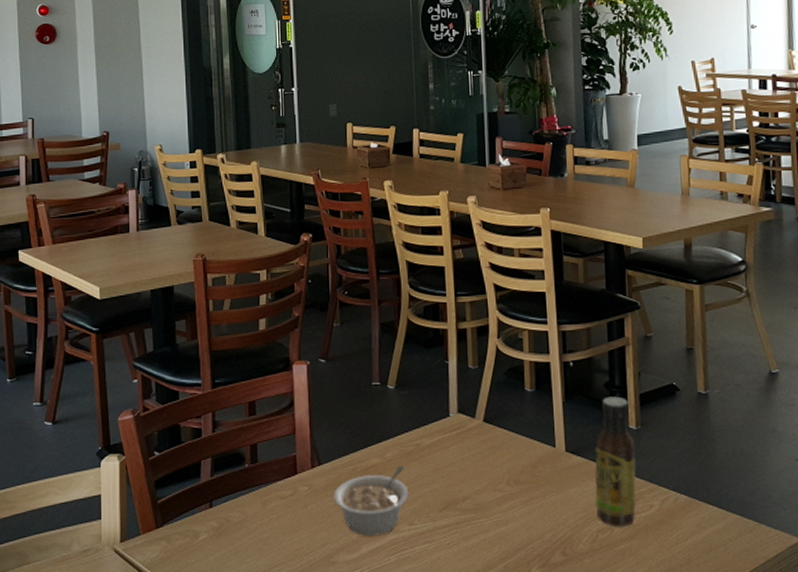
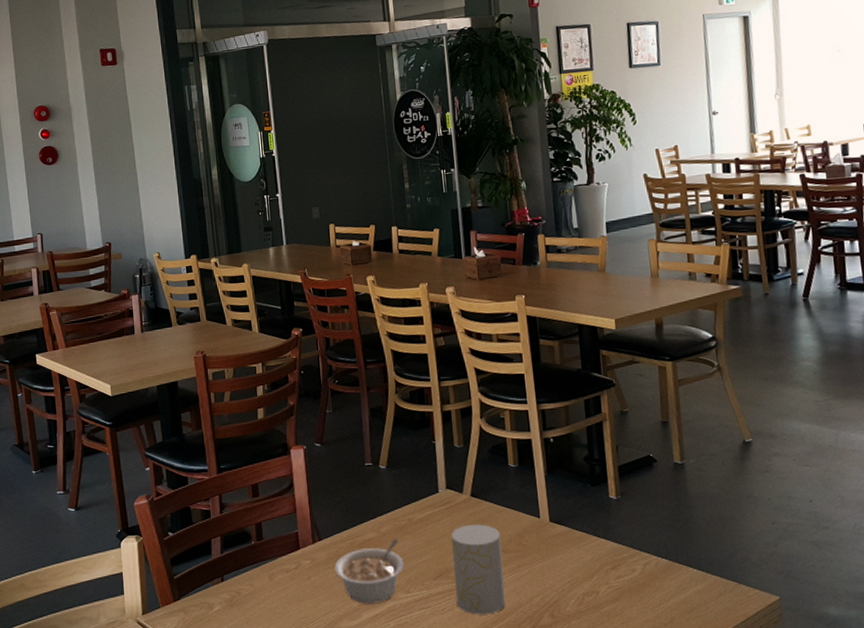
cup: none [461,452,516,551] -> present [451,524,506,615]
sauce bottle: present [595,396,636,527] -> none [578,469,619,591]

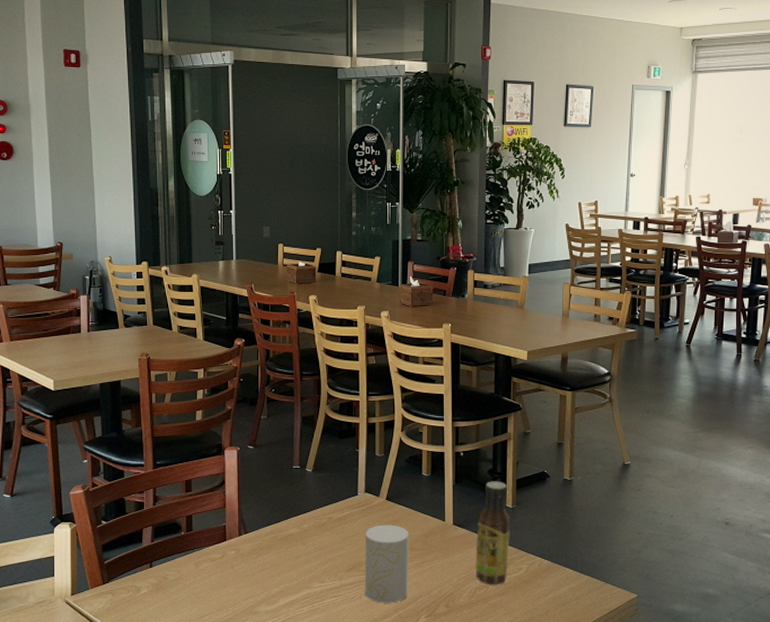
legume: present [334,539,404,605] -> none [257,534,321,592]
sauce bottle: none [578,469,619,591] -> present [475,481,510,585]

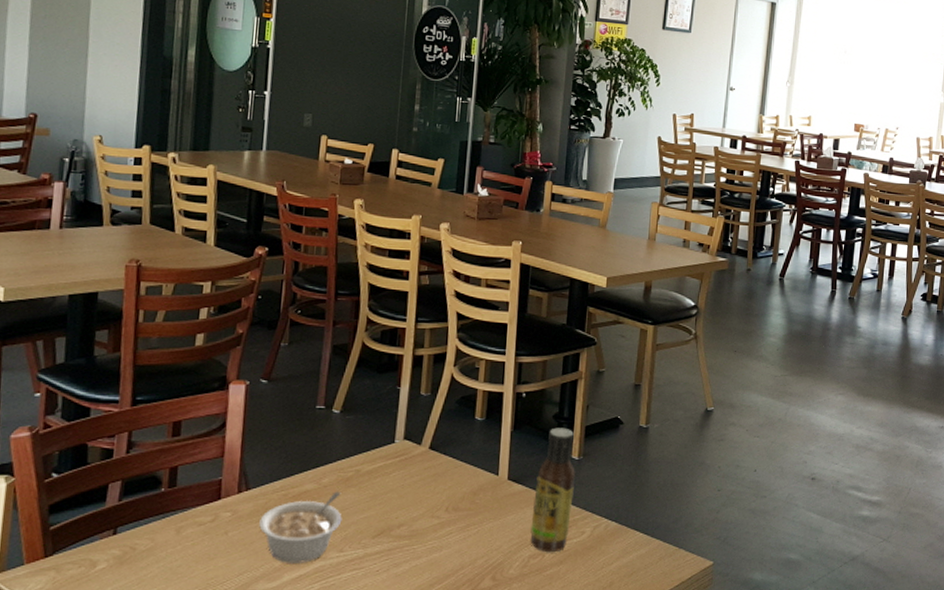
legume: none [257,534,321,592] -> present [259,491,342,565]
cup: present [365,524,409,603] -> none [393,479,454,577]

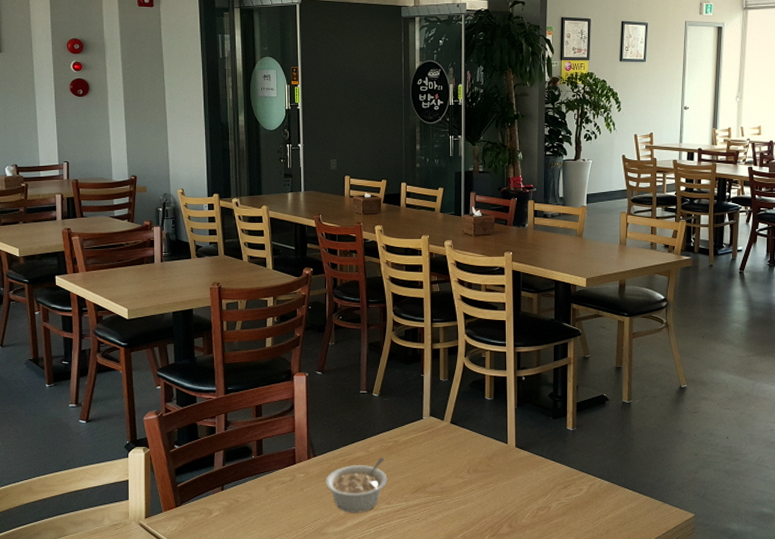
sauce bottle: present [530,427,575,553] -> none [537,404,571,506]

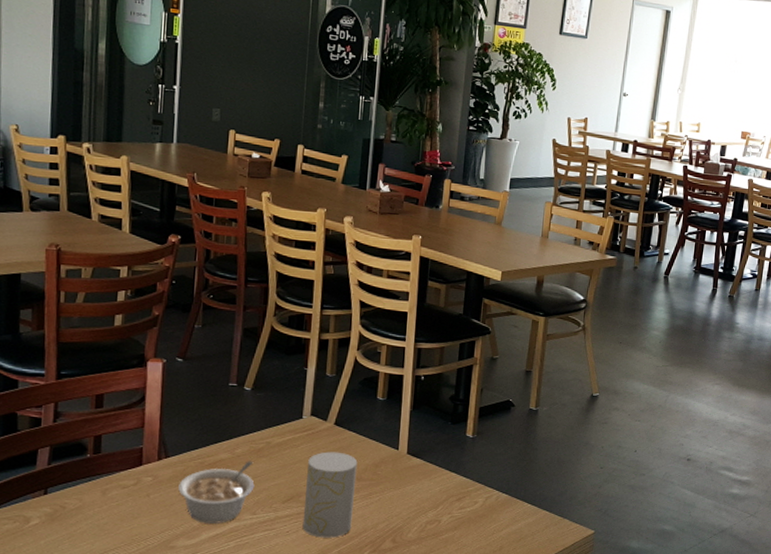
cup: none [430,447,473,524] -> present [302,451,358,538]

